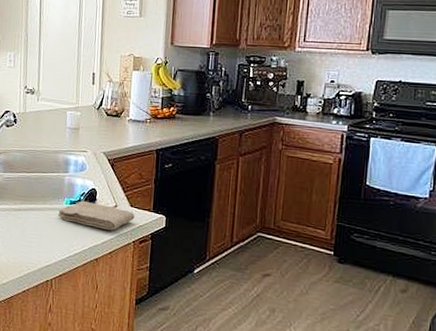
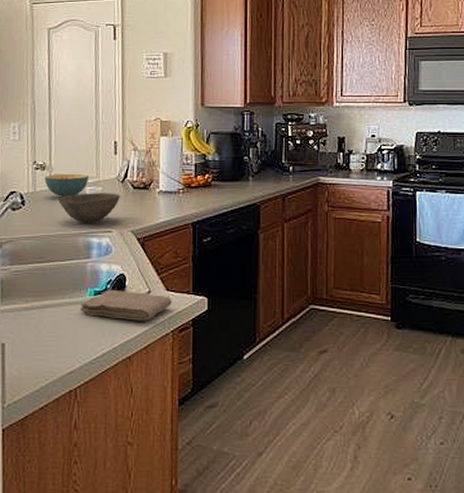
cereal bowl: none [33,98,70,119] -> present [44,173,88,198]
bowl: none [44,116,95,143] -> present [58,193,120,223]

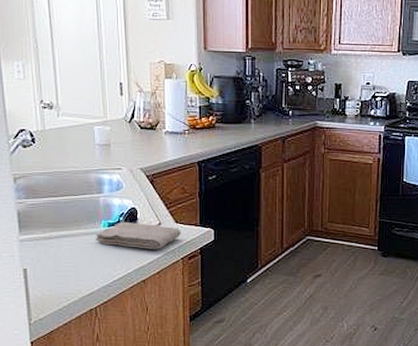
cereal bowl: present [44,173,88,198] -> none [52,113,96,136]
bowl: present [58,193,120,223] -> none [68,132,128,161]

